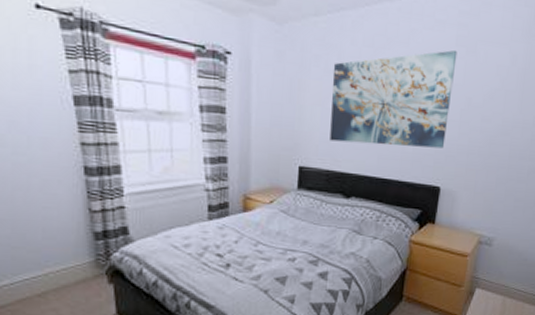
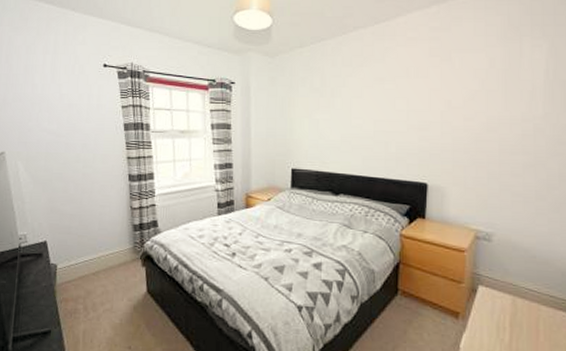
wall art: present [330,49,457,149] -> none [317,60,432,148]

